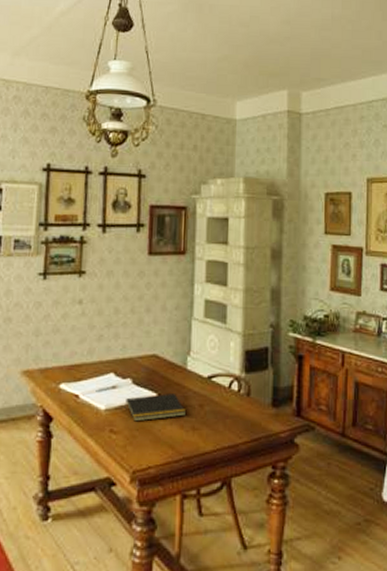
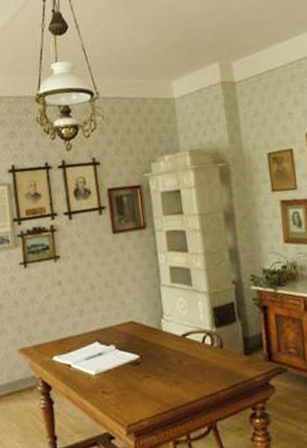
notepad: present [124,394,187,422] -> none [111,354,168,382]

